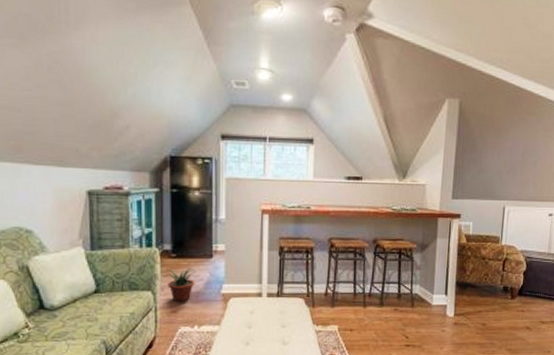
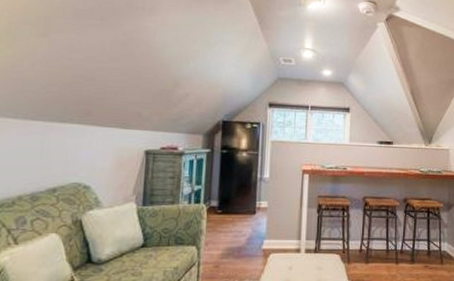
potted plant: present [165,268,197,302] -> none [210,224,240,257]

